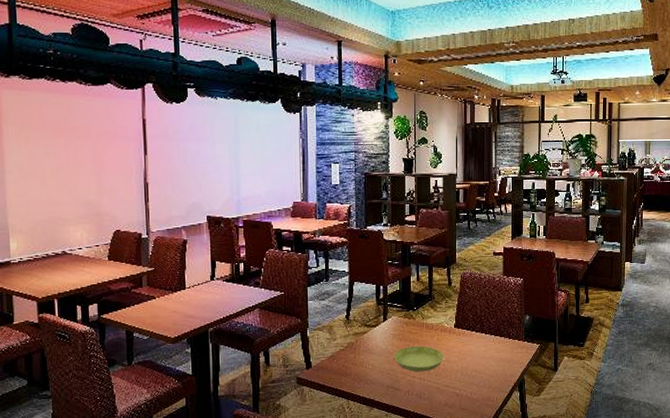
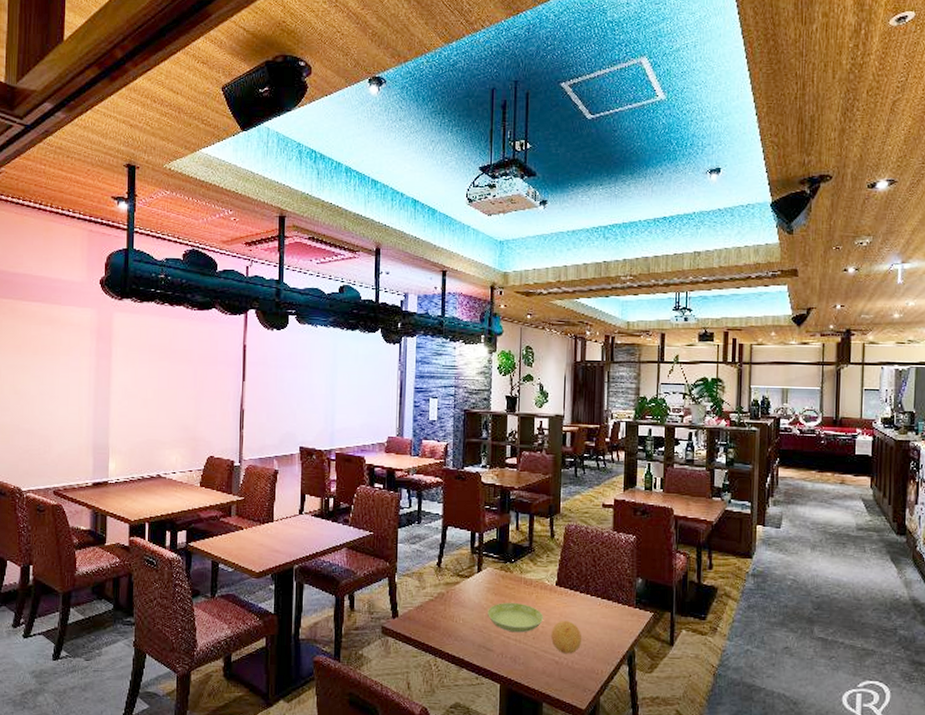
fruit: none [452,358,479,387] -> present [551,621,582,654]

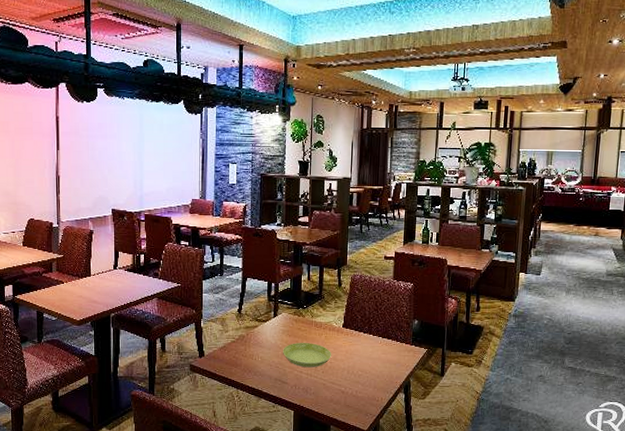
fruit: present [551,621,582,654] -> none [338,357,365,385]

